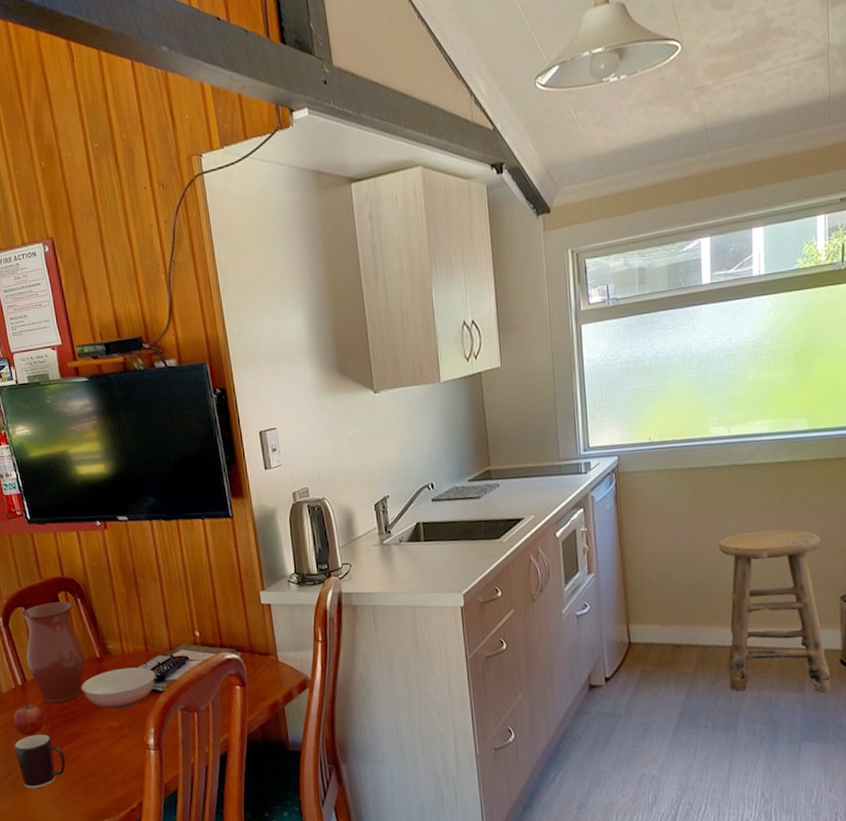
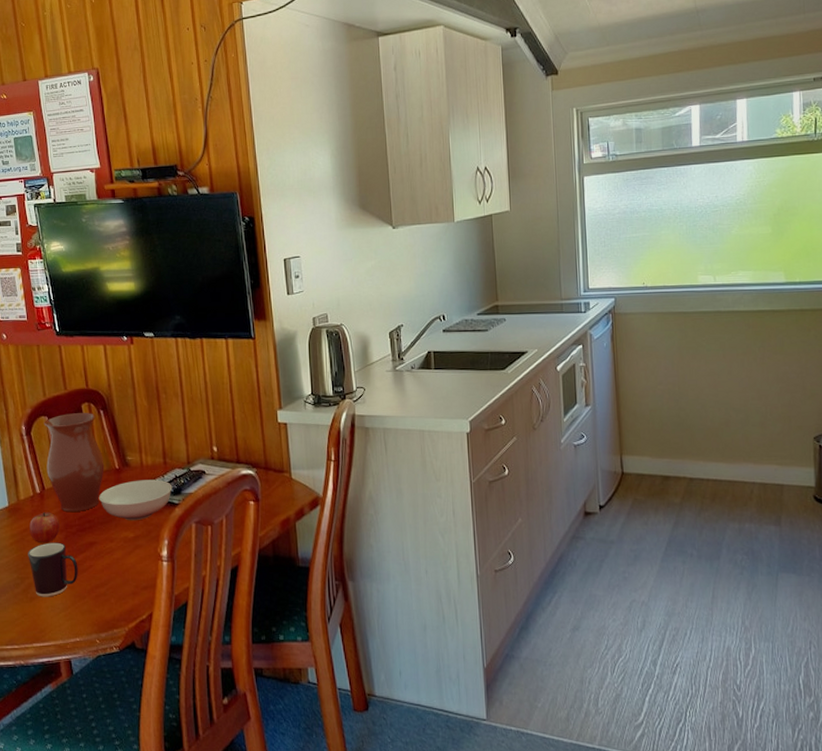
step stool: present [718,529,831,693] -> none [704,372,805,527]

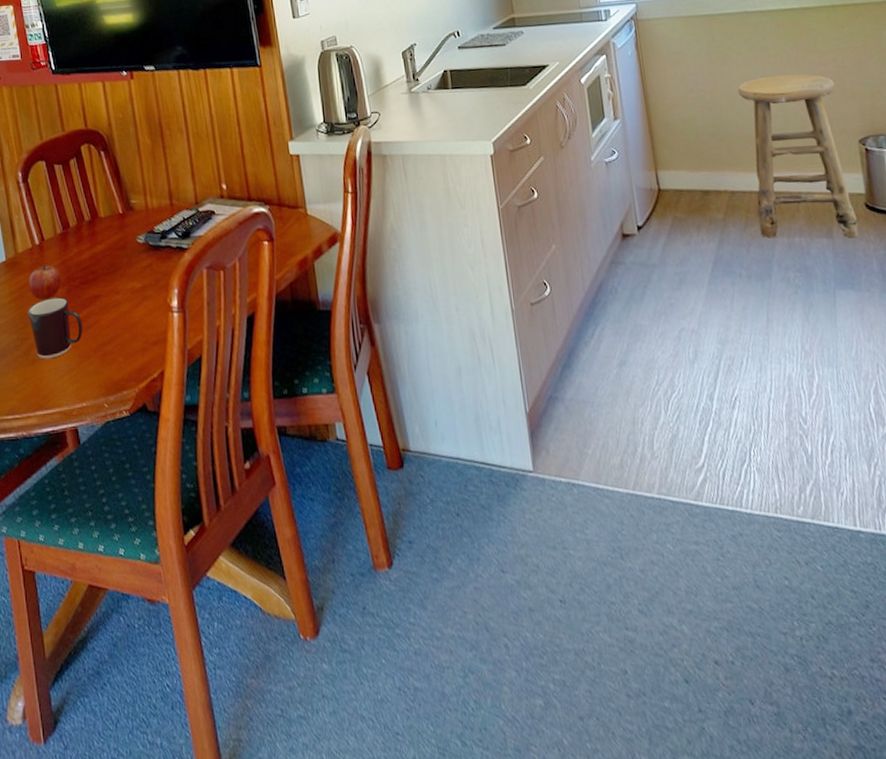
vase: present [44,412,104,512] -> none [41,154,107,264]
bowl: present [98,479,172,521] -> none [101,223,181,270]
step stool: none [704,372,805,527] -> present [737,74,859,239]

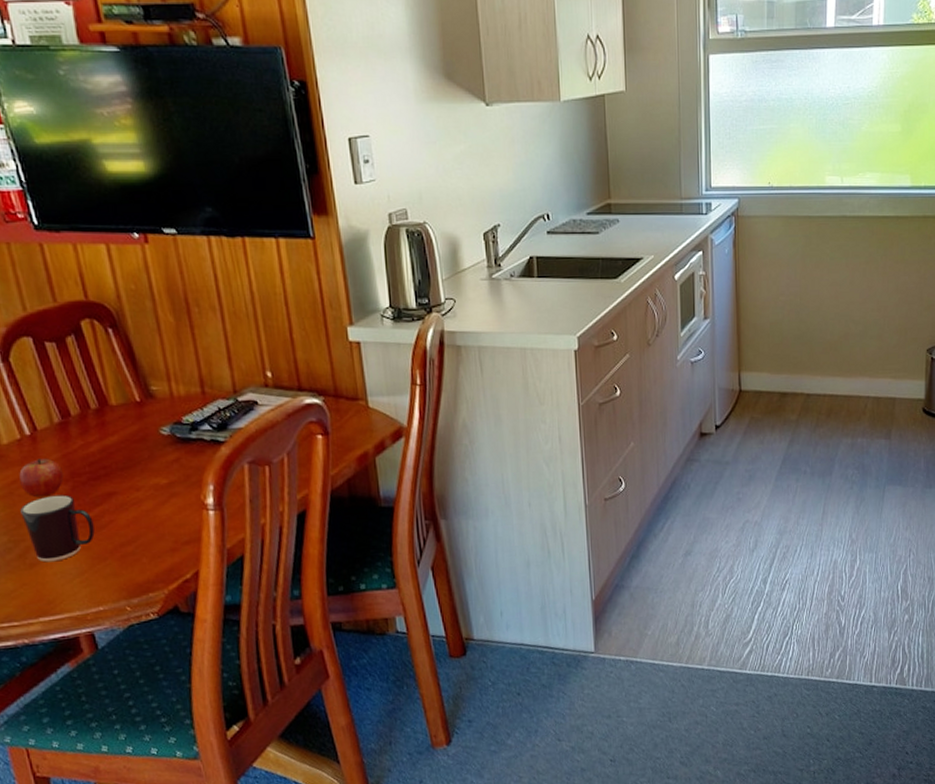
step stool: present [737,74,859,239] -> none [826,282,914,440]

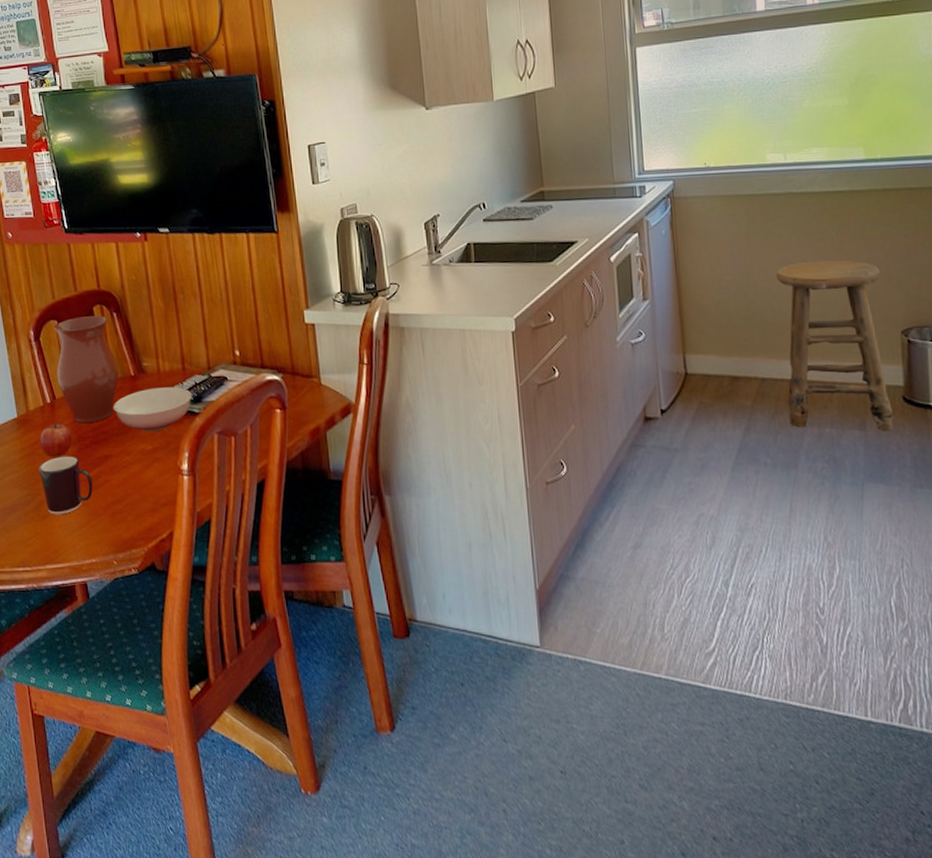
vase: none [27,331,121,457] -> present [53,315,119,423]
bowl: none [114,413,216,465] -> present [113,387,192,432]
step stool: none [826,282,914,440] -> present [776,260,894,431]

